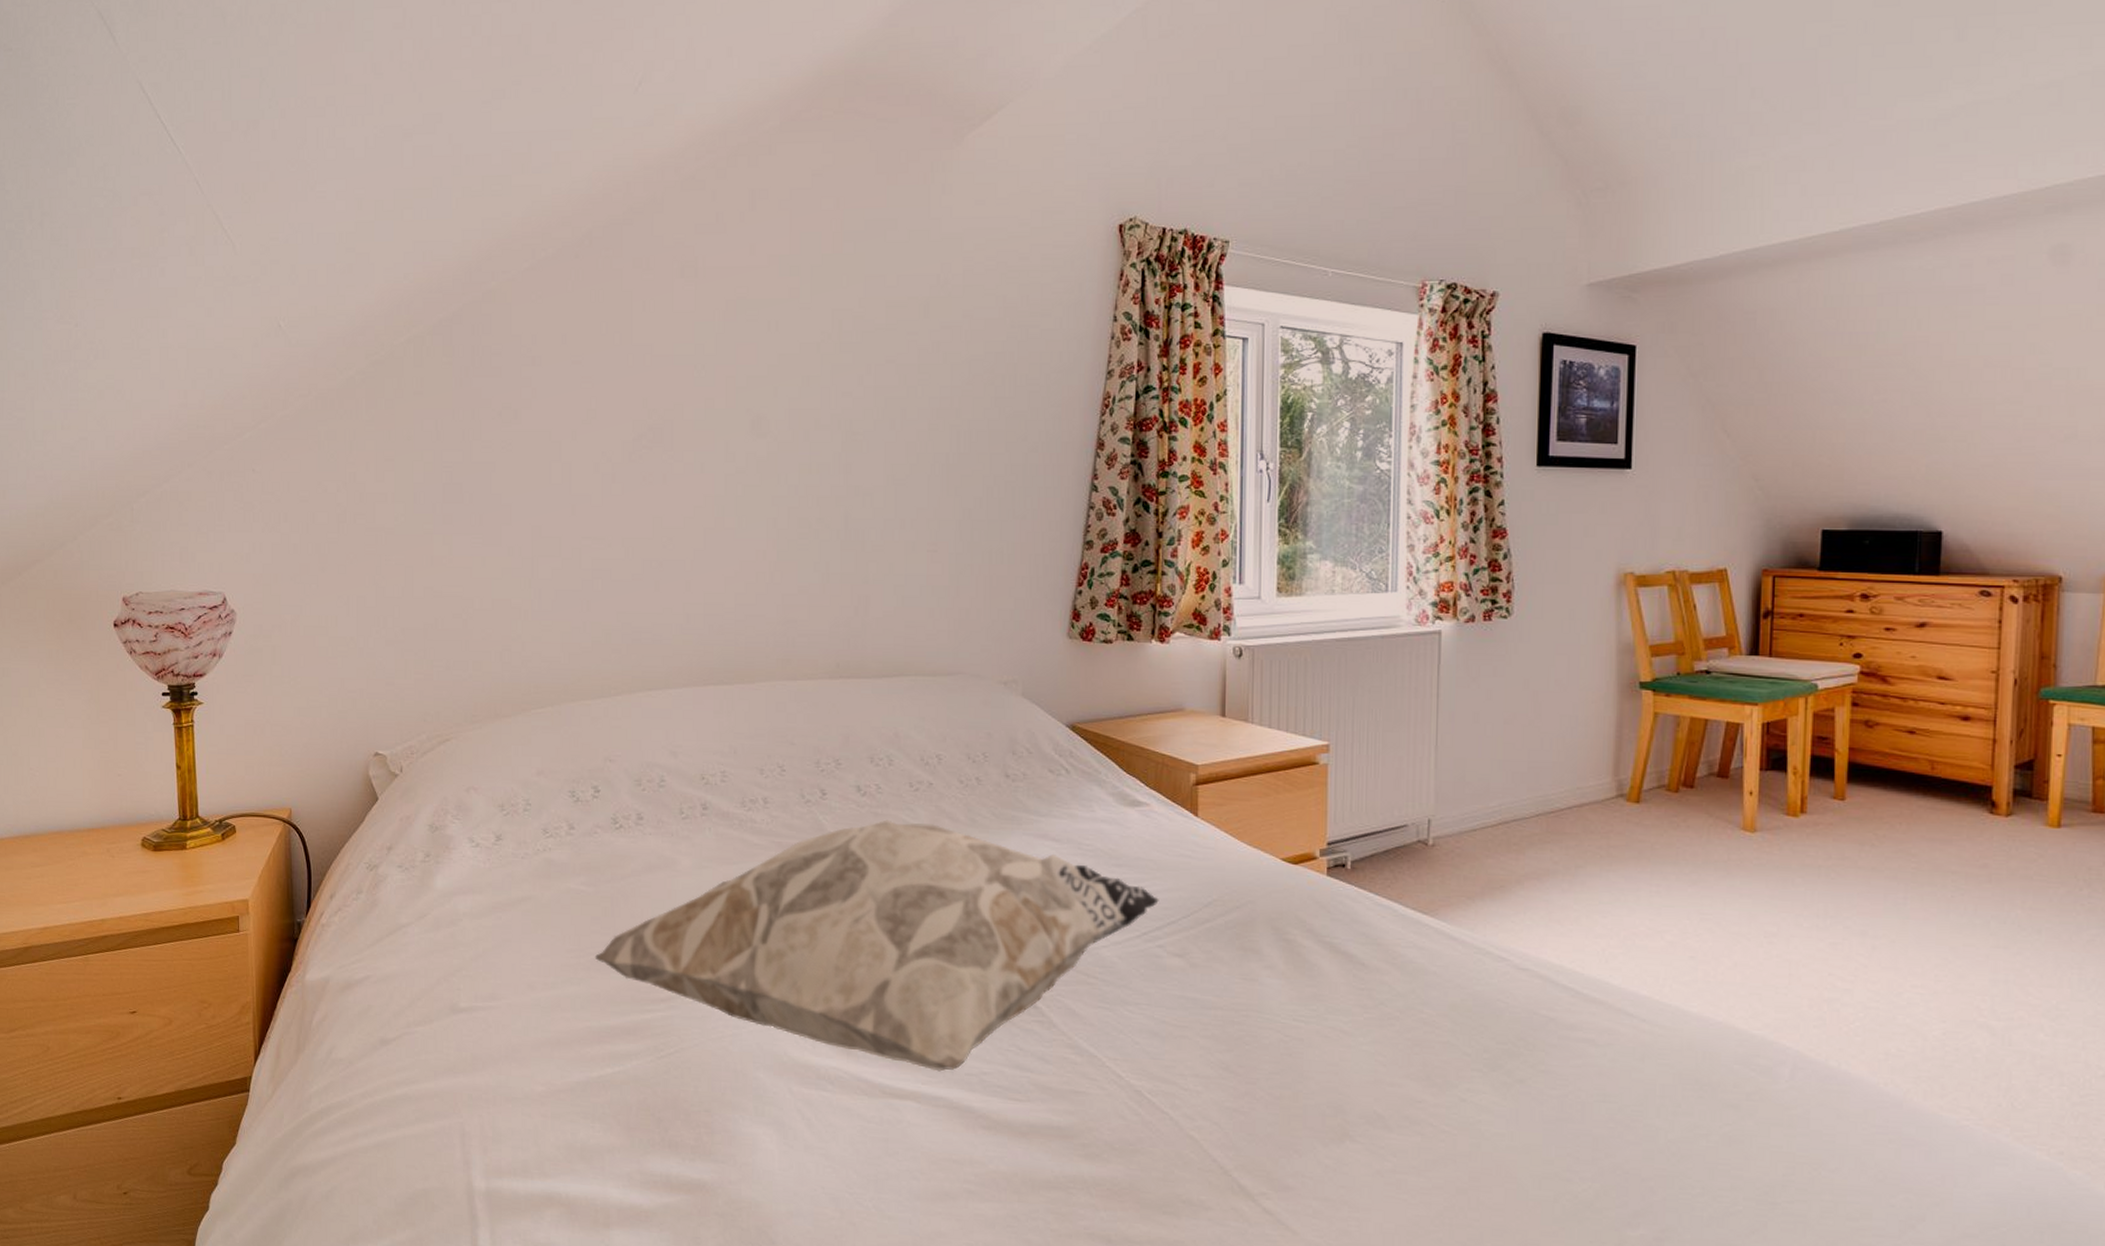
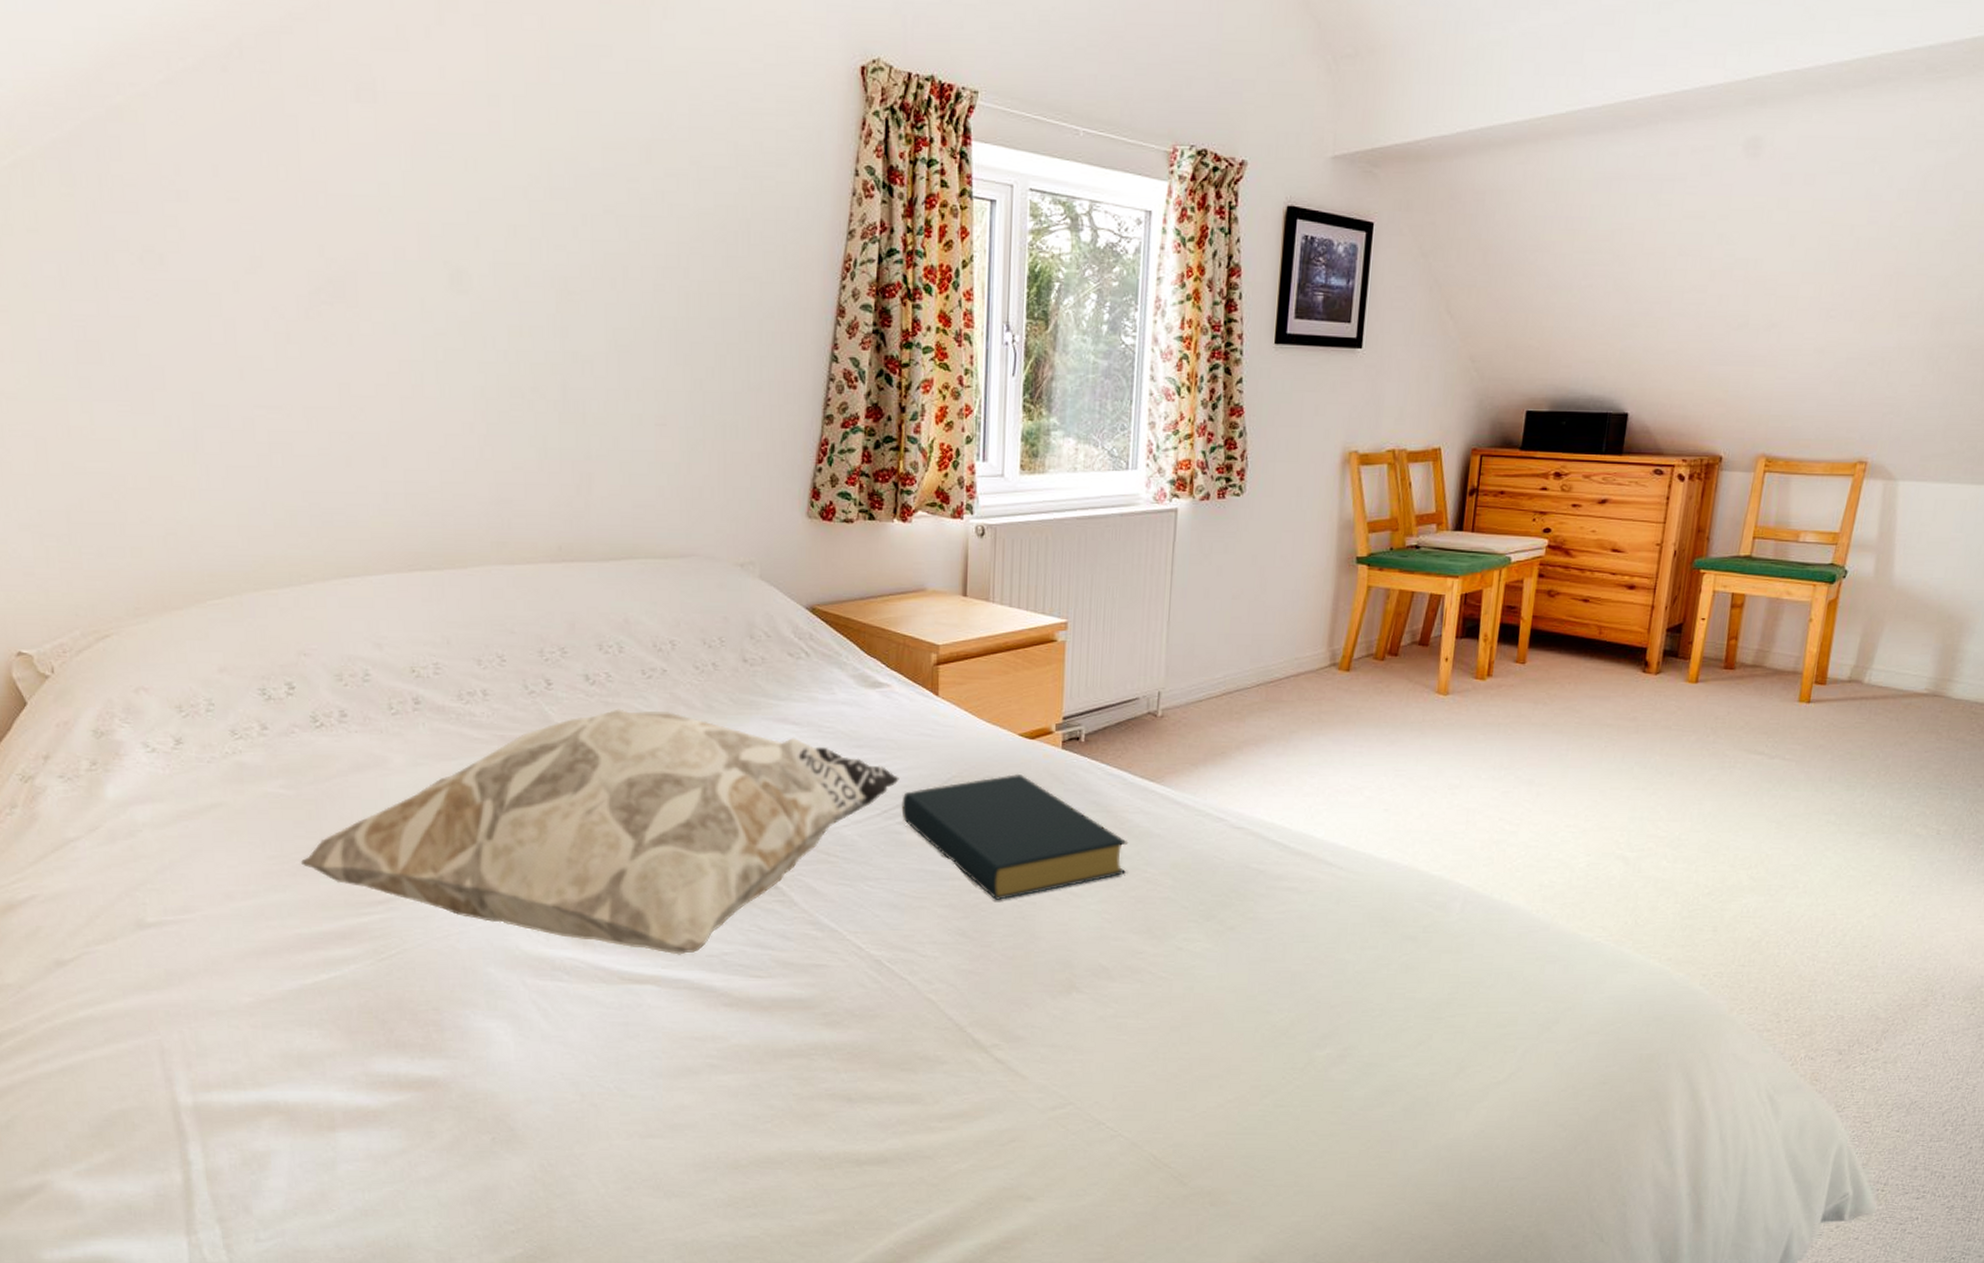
hardback book: none [1161,899,1402,1034] -> present [901,773,1129,900]

